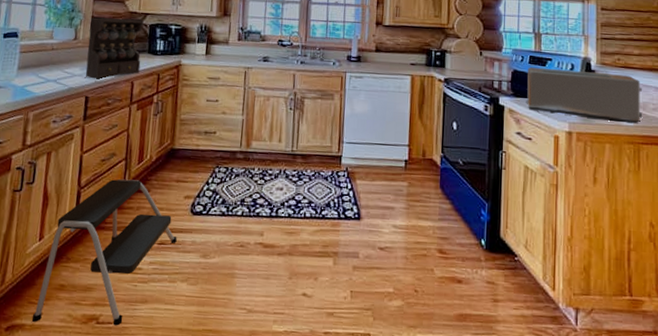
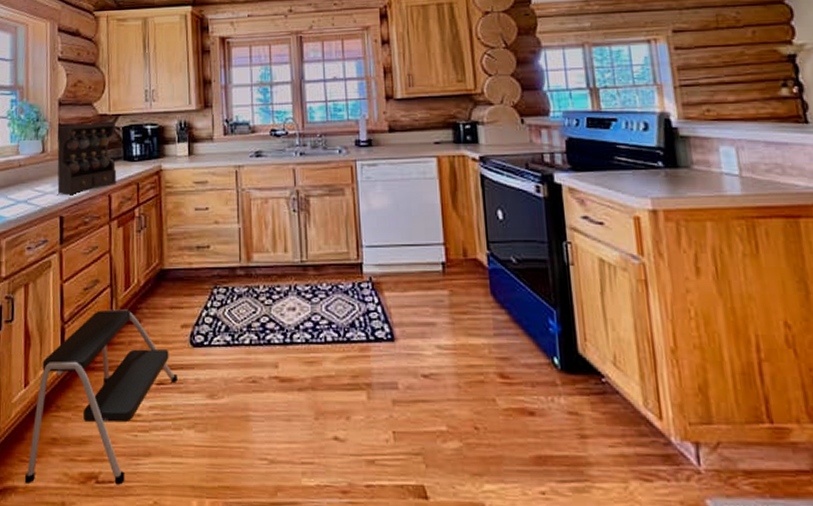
toaster: present [526,67,643,124] -> none [586,130,753,192]

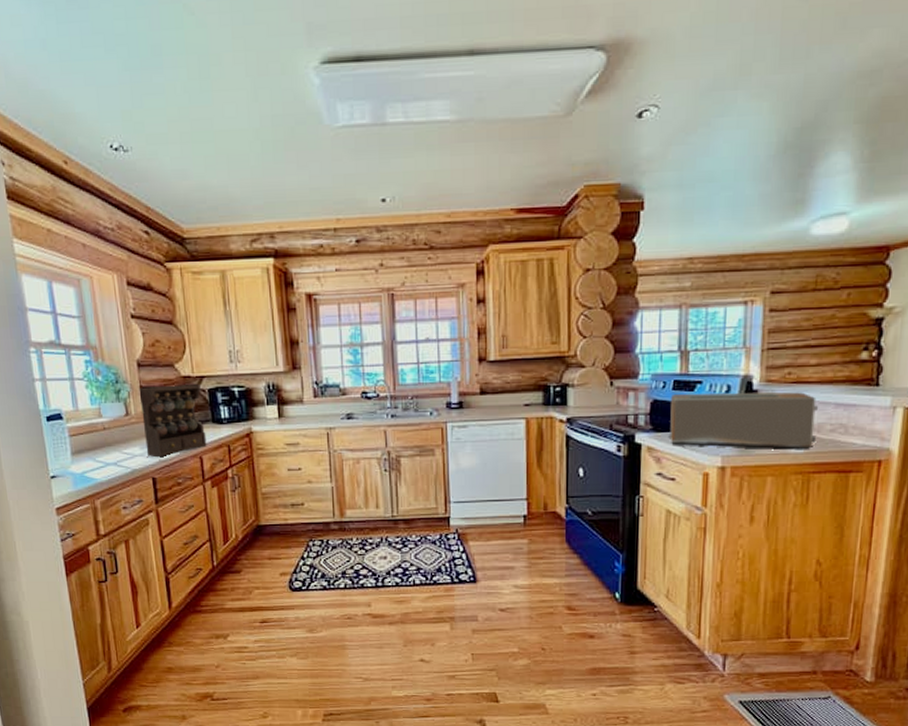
step stool: present [24,309,178,485] -> none [146,561,279,703]
toaster: none [586,130,753,192] -> present [668,392,819,451]

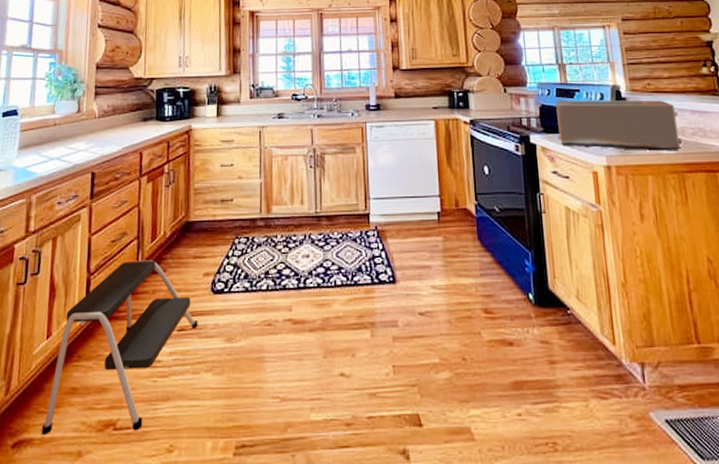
spice rack: present [139,385,207,458] -> none [90,85,150,153]
step stool: none [146,561,279,703] -> present [41,260,198,434]

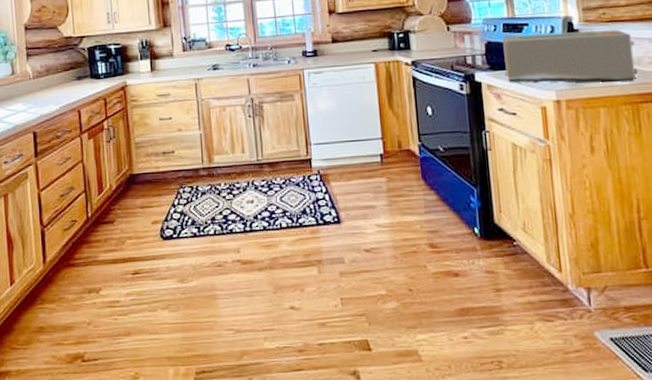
step stool: present [41,260,198,434] -> none [16,211,151,367]

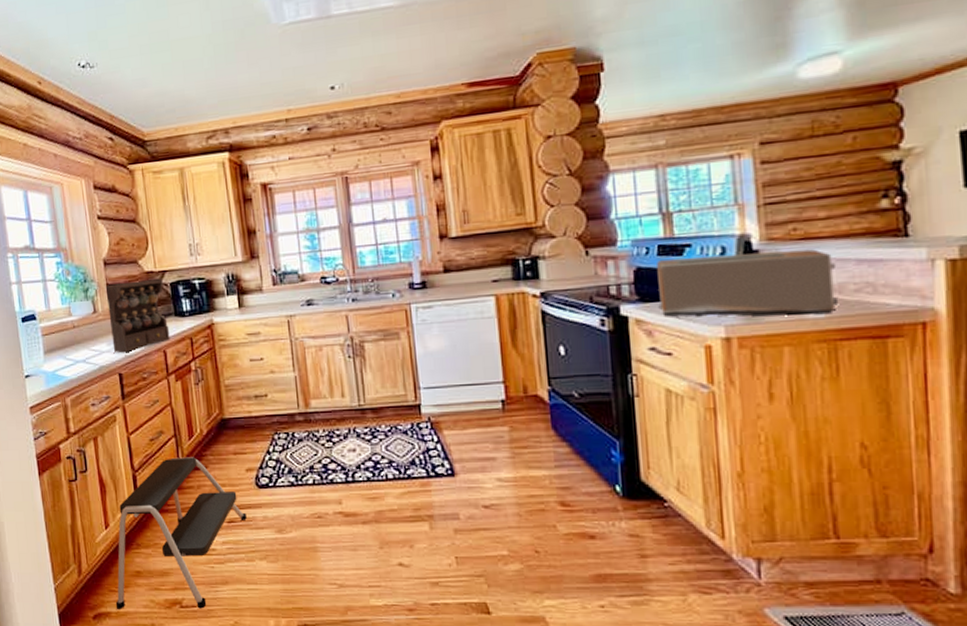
step stool: none [16,211,151,367] -> present [115,457,247,609]
spice rack: none [25,44,85,113] -> present [105,279,170,353]

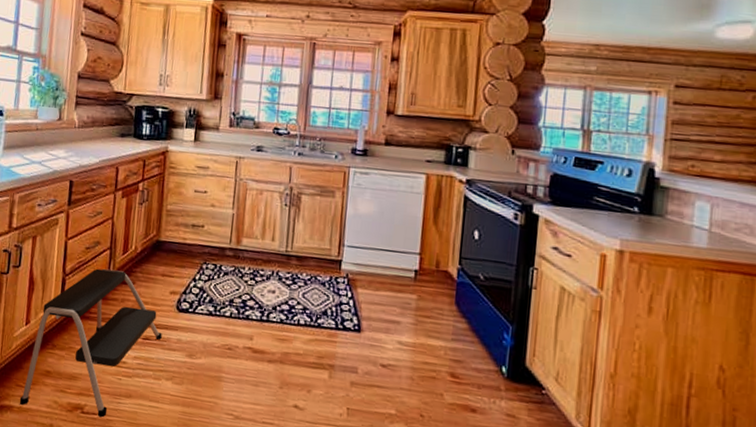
spice rack: present [105,279,170,353] -> none [69,96,129,163]
toaster: present [657,249,839,317] -> none [566,171,723,247]

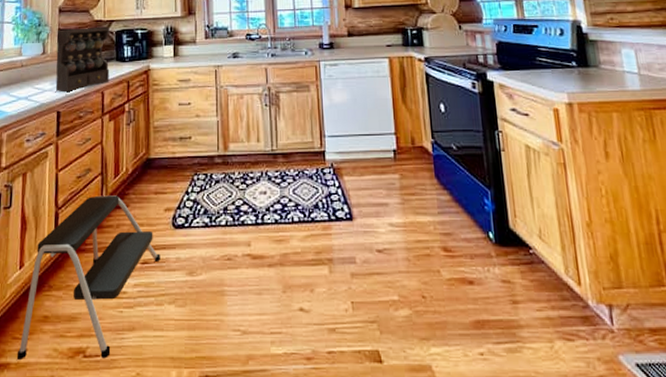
spice rack: none [69,96,129,163] -> present [55,27,110,93]

